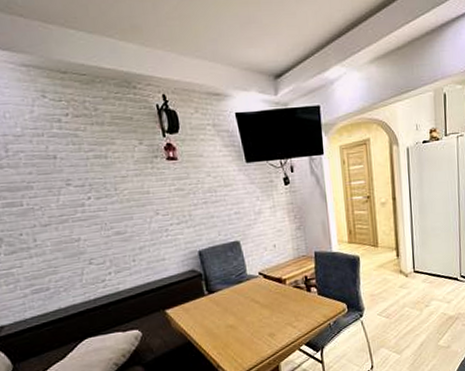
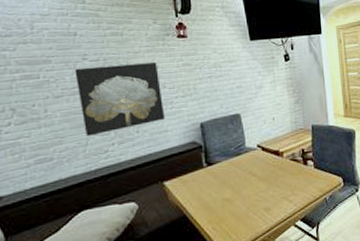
wall art: none [59,187,162,266] -> present [75,62,165,136]

